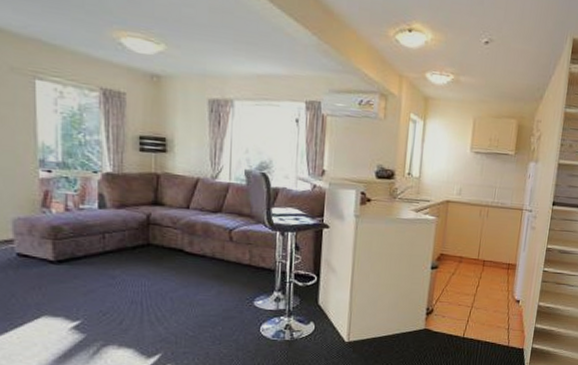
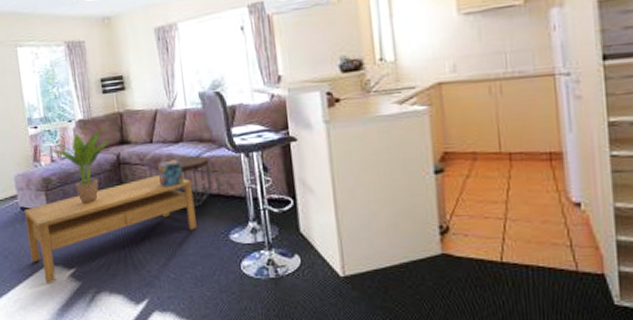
coffee table: none [21,239,225,334] -> present [23,174,197,283]
potted plant: none [66,182,142,258] -> present [50,123,109,203]
decorative box: none [191,227,216,254] -> present [158,159,183,189]
side table: none [204,227,245,274] -> present [169,156,213,208]

